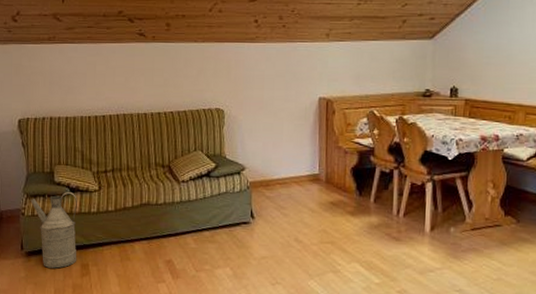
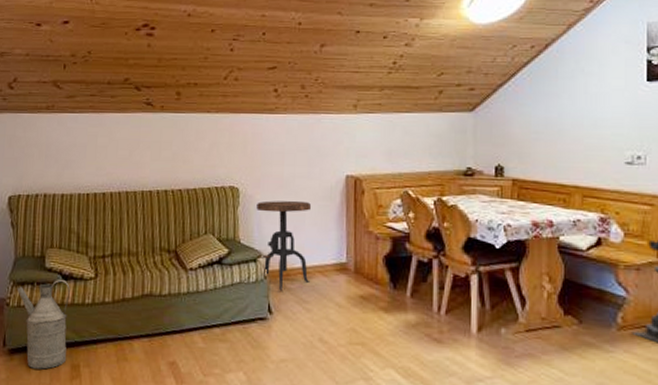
side table: none [240,120,289,199] -> present [256,200,312,291]

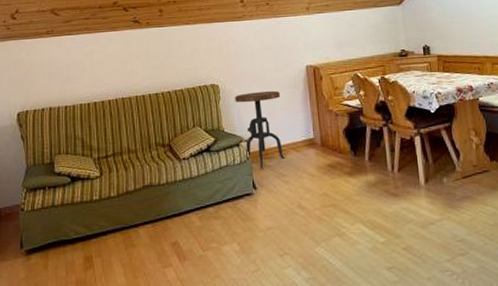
watering can: present [16,278,70,370] -> none [30,180,80,265]

